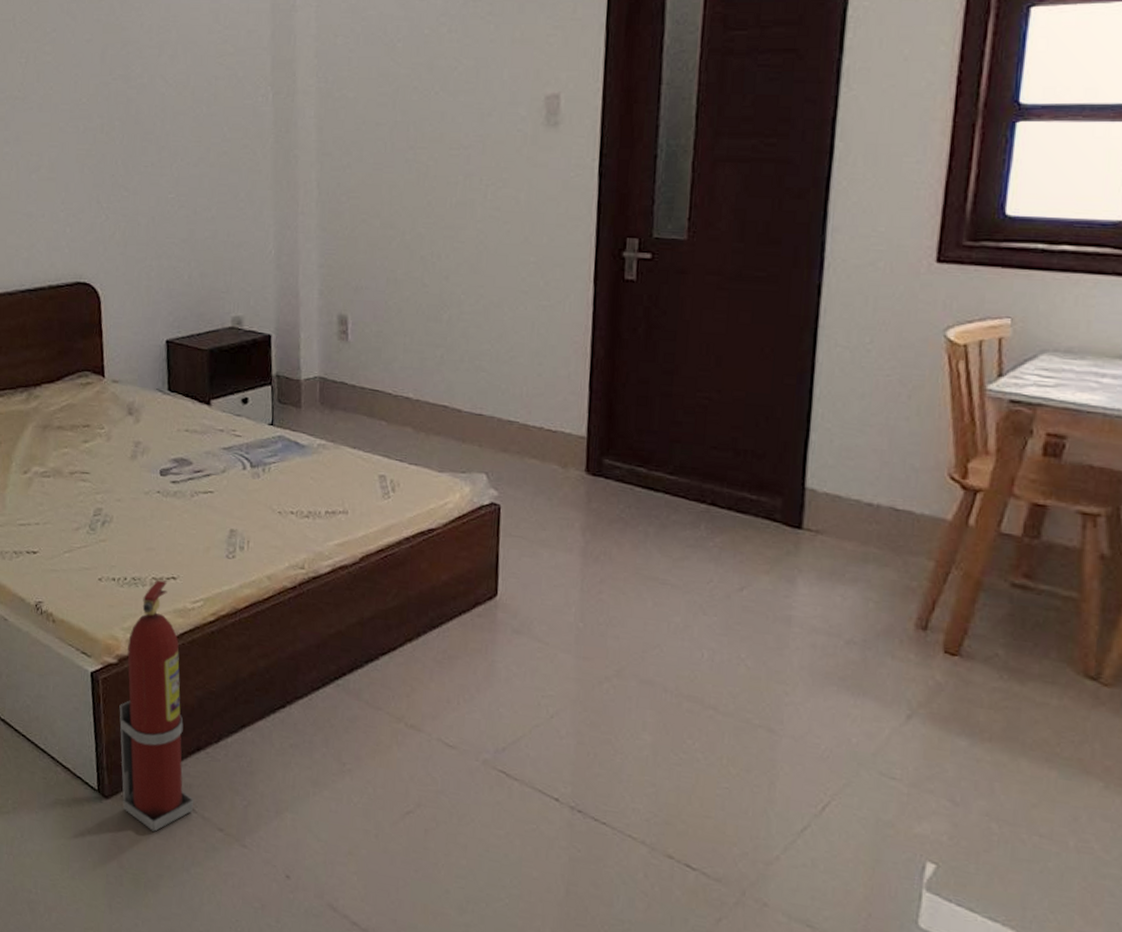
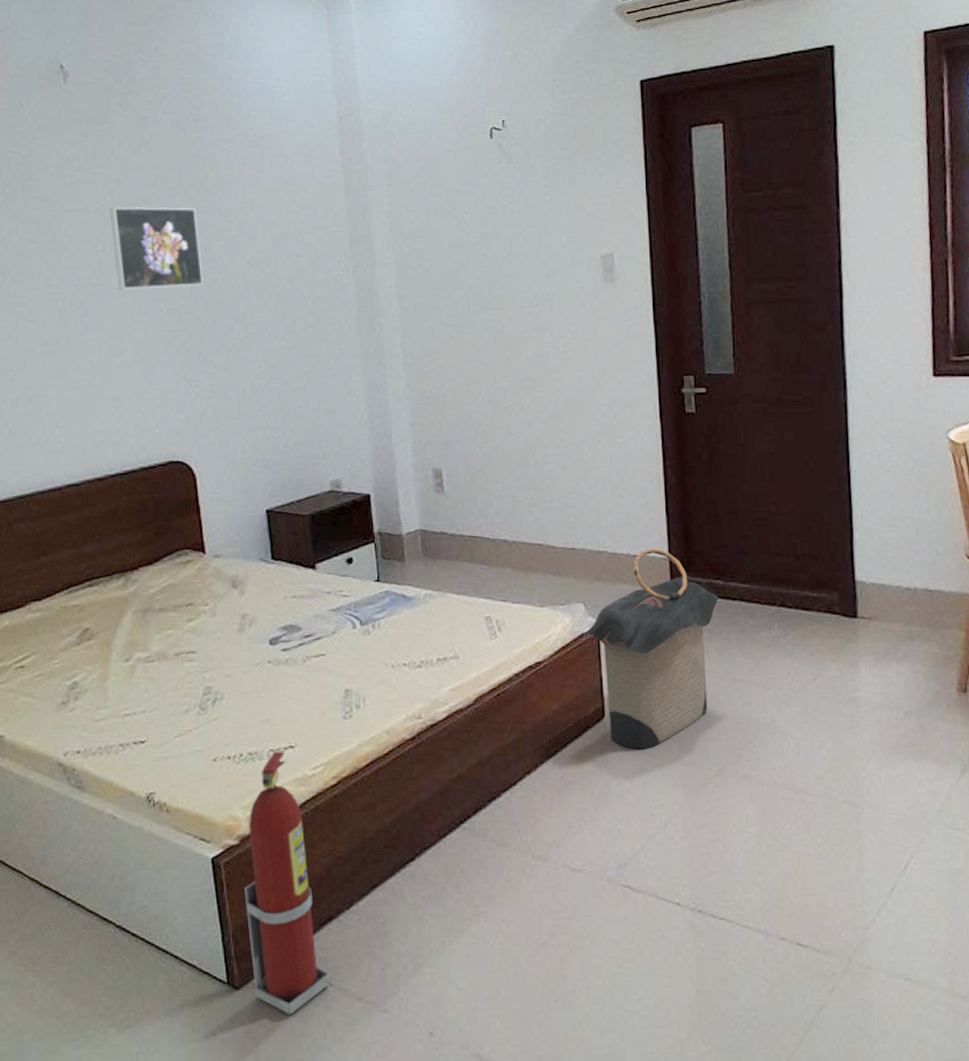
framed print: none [35,19,121,106] -> present [109,207,203,290]
laundry hamper: none [482,424,640,636] -> present [583,548,720,750]

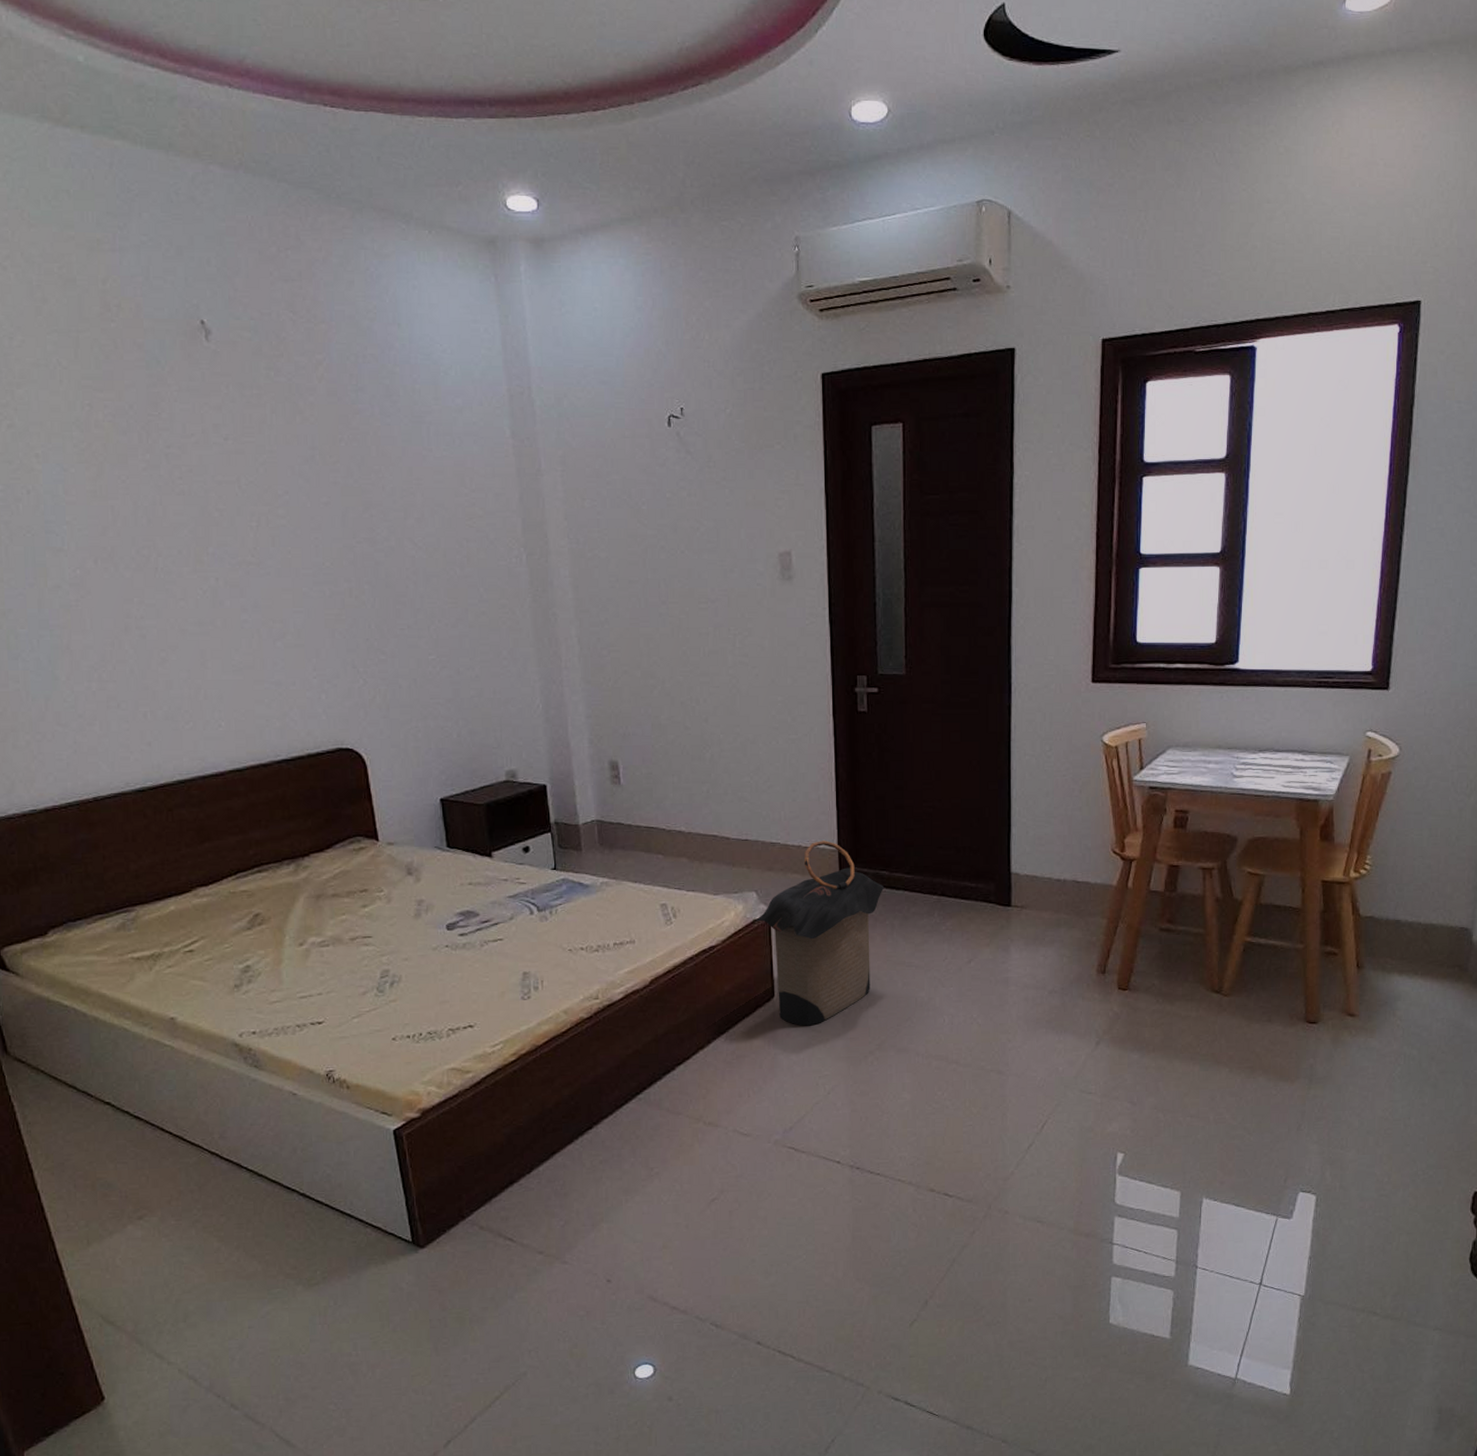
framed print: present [109,207,203,290] -> none [263,481,368,570]
fire extinguisher: present [244,751,329,1015] -> none [427,1030,511,1269]

